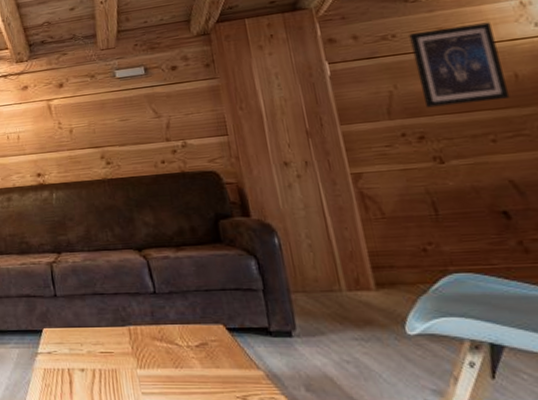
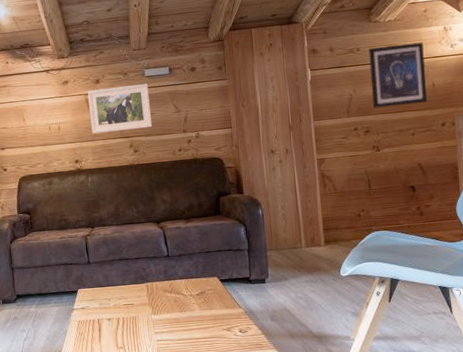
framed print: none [50,85,128,143] -> present [88,83,153,134]

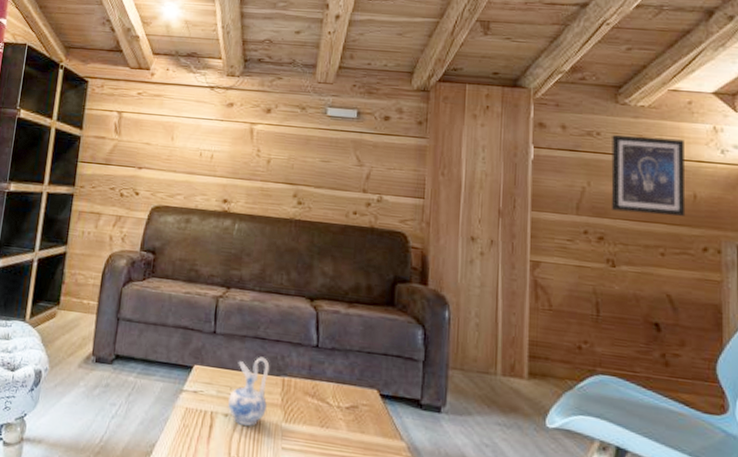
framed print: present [88,83,153,134] -> none [250,119,329,178]
ceramic pitcher: none [109,272,139,324] -> present [227,356,270,426]

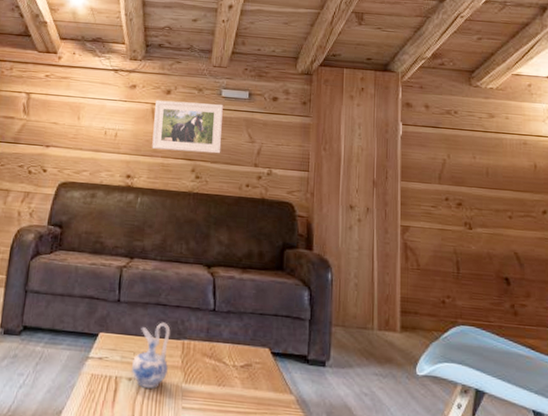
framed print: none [250,119,329,178] -> present [152,99,223,154]
wall art: present [611,135,686,216] -> none [467,113,528,184]

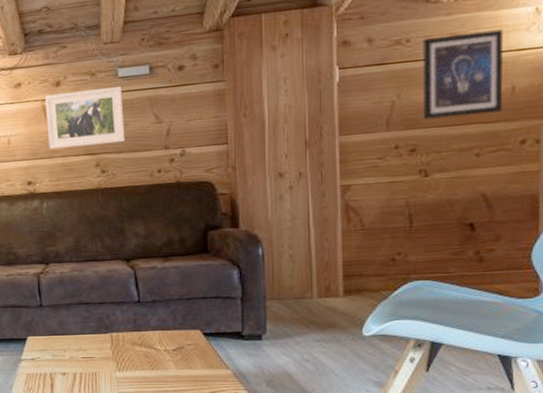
ceramic pitcher: present [130,322,171,389] -> none [63,319,101,380]
wall art: none [467,113,528,184] -> present [423,29,503,120]

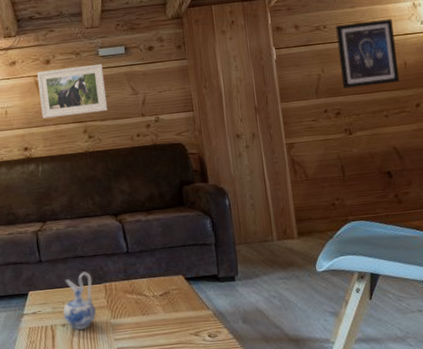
ceramic pitcher: none [63,319,101,380] -> present [63,271,97,330]

